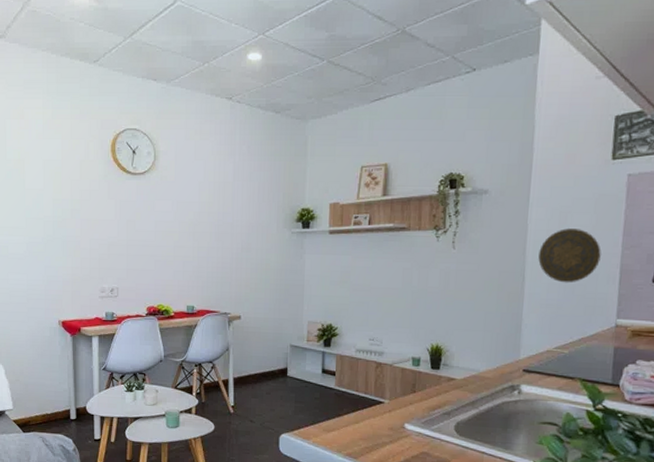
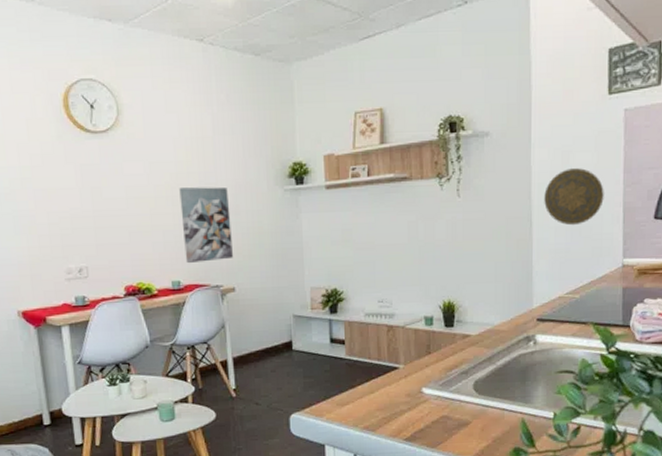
wall art: none [200,225,242,292] -> present [179,187,233,264]

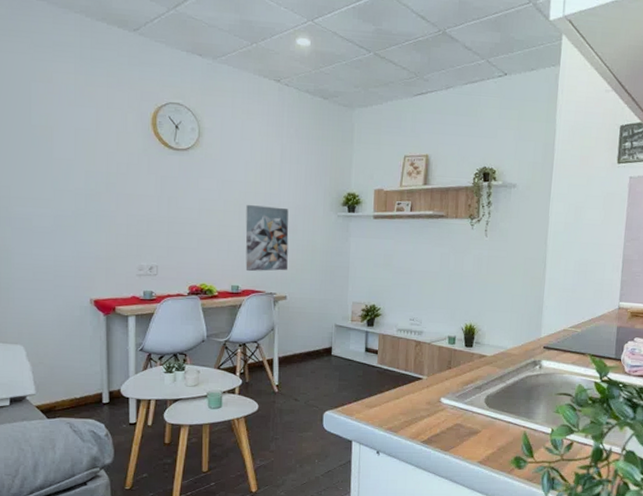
decorative plate: present [544,168,604,226] -> none [557,222,608,270]

